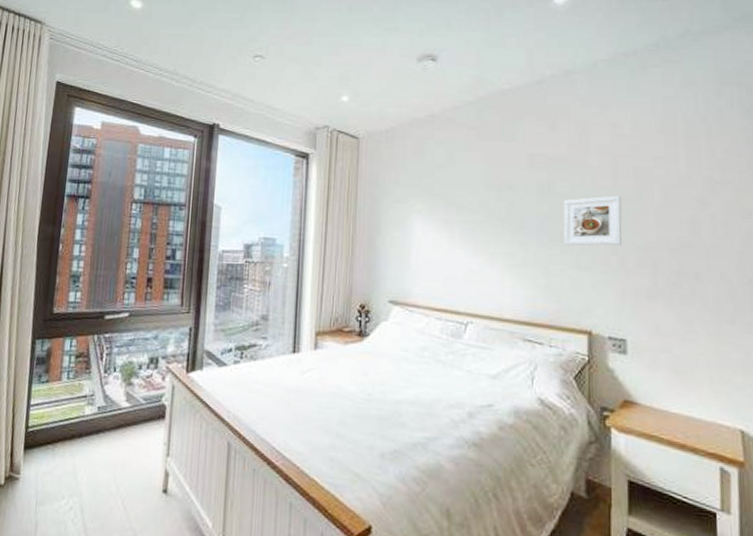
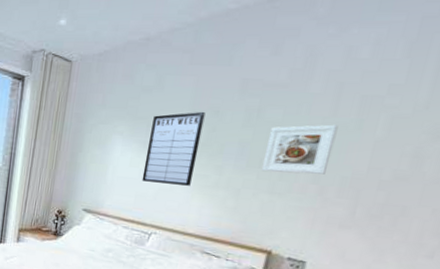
writing board: none [448,186,500,266] -> present [141,111,206,186]

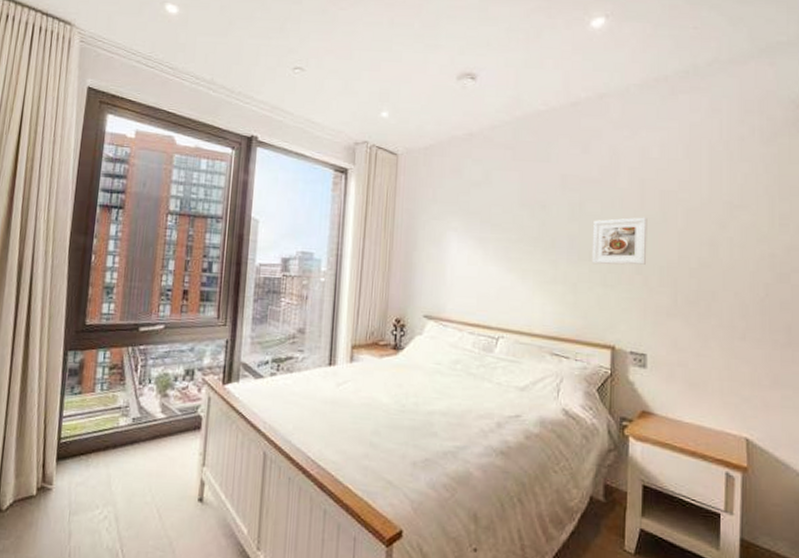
writing board: present [141,111,206,186] -> none [482,205,534,283]

